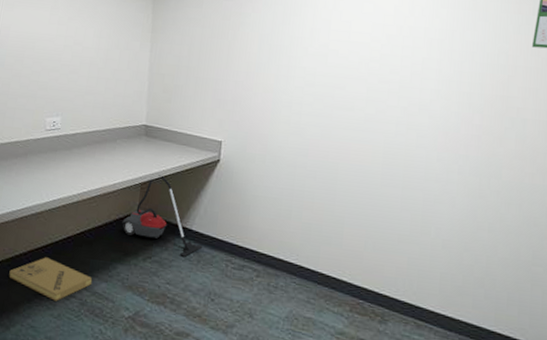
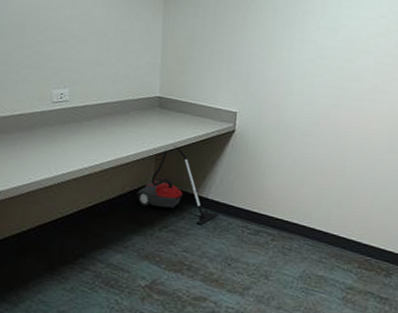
cardboard box: present [9,257,93,301] -> none [16,231,107,275]

